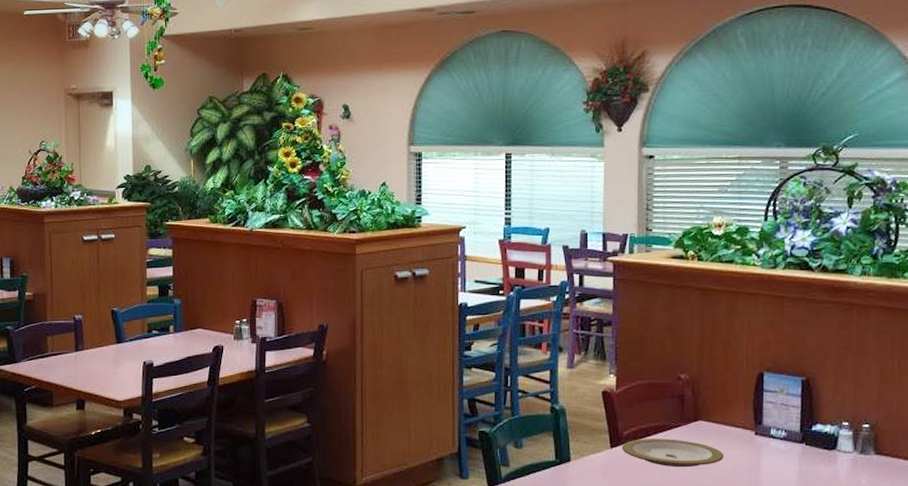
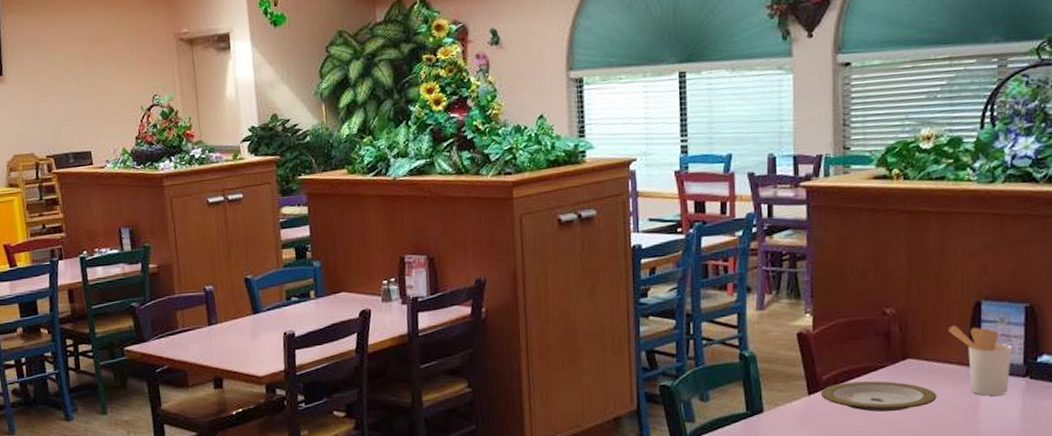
utensil holder: none [735,393,790,458] -> present [948,325,1012,396]

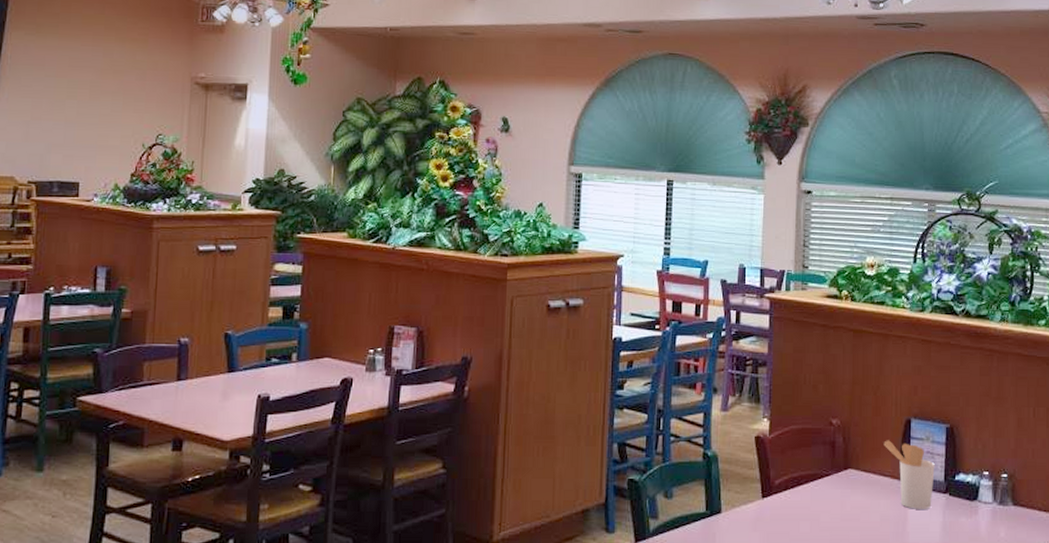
plate: present [820,381,937,412] -> none [772,488,873,520]

